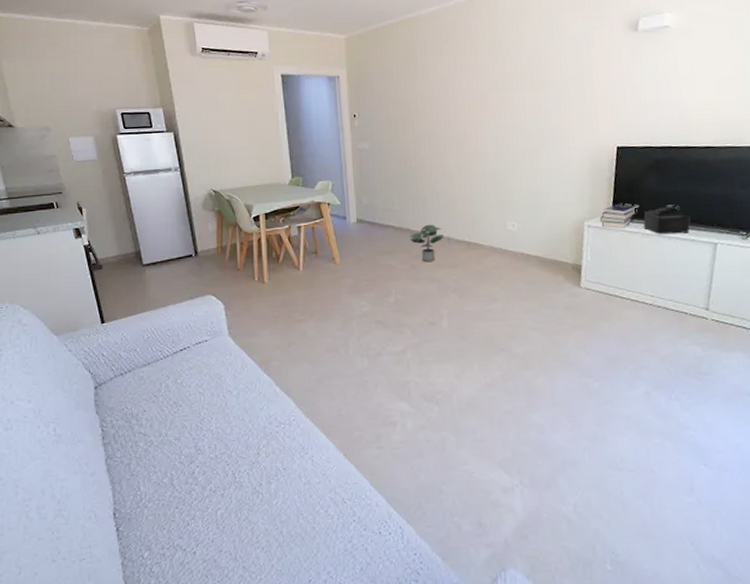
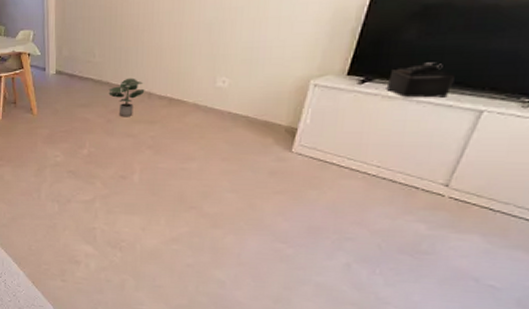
books: present [600,203,640,229] -> none [331,58,387,90]

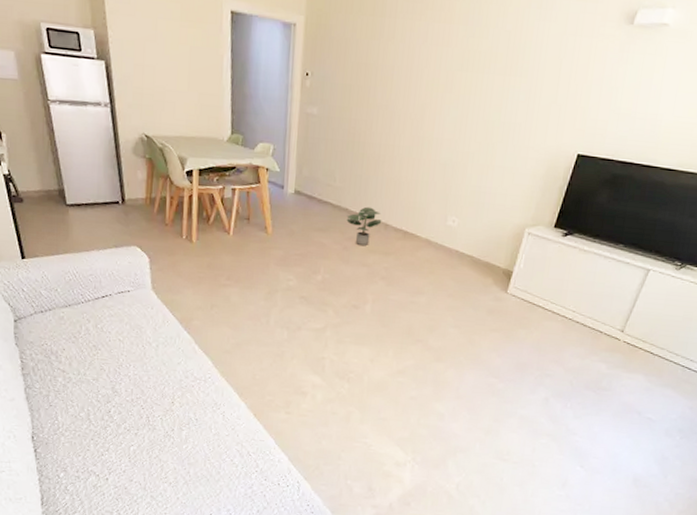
speaker: present [386,62,455,98] -> none [582,224,632,256]

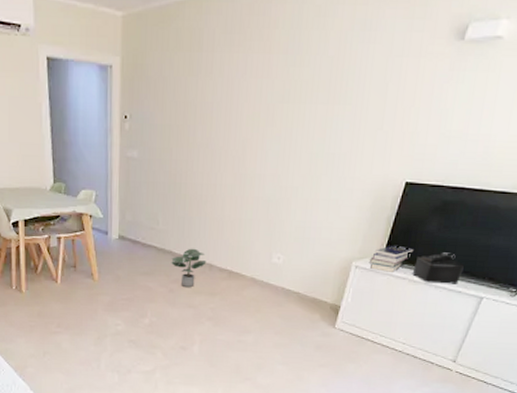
books: none [541,214,585,242] -> present [369,245,414,274]
speaker: none [582,224,632,256] -> present [412,252,464,284]

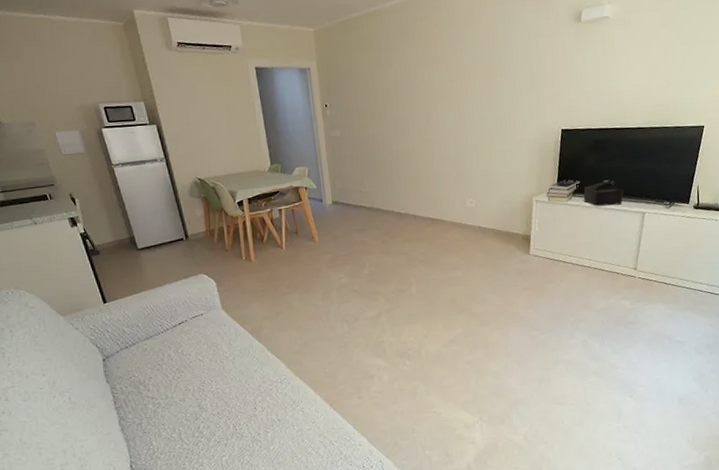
potted plant: present [171,248,207,288] -> none [380,203,411,238]

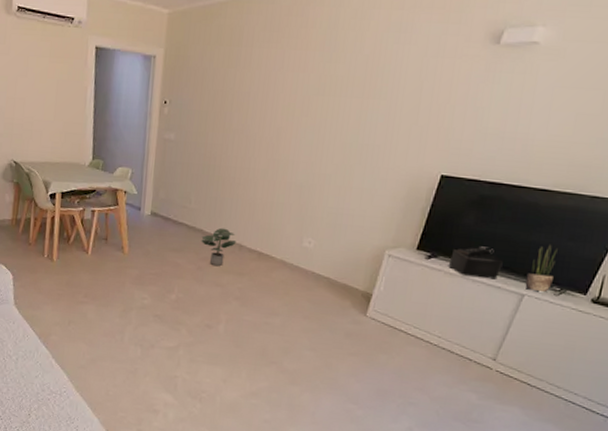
potted plant: none [380,203,411,238] -> present [201,227,237,267]
books: present [547,179,580,203] -> none [403,236,450,265]
potted plant: none [643,169,663,208] -> present [525,244,558,293]

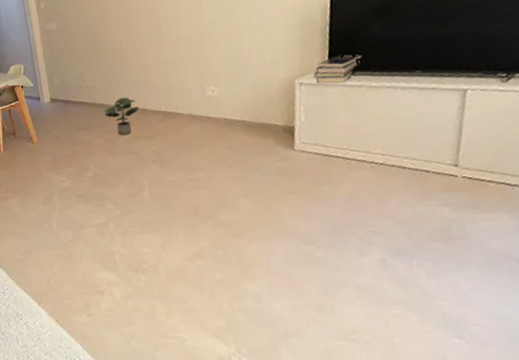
books: none [403,236,450,265] -> present [314,54,362,84]
speaker: present [448,246,503,280] -> none [367,51,430,87]
potted plant: present [525,244,558,293] -> none [461,31,496,84]

